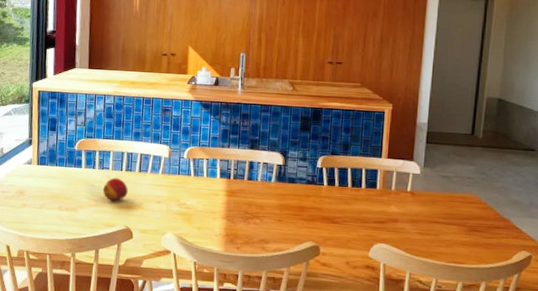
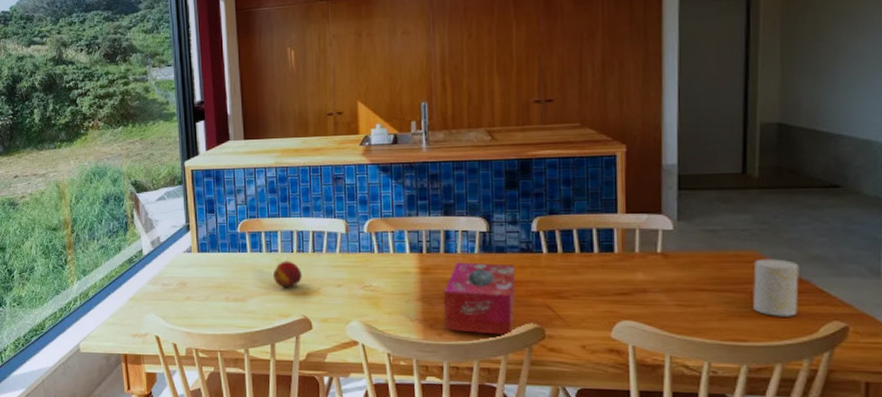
tissue box: none [243,188,302,251] -> present [444,262,516,335]
cup: none [470,201,503,246] -> present [753,259,799,317]

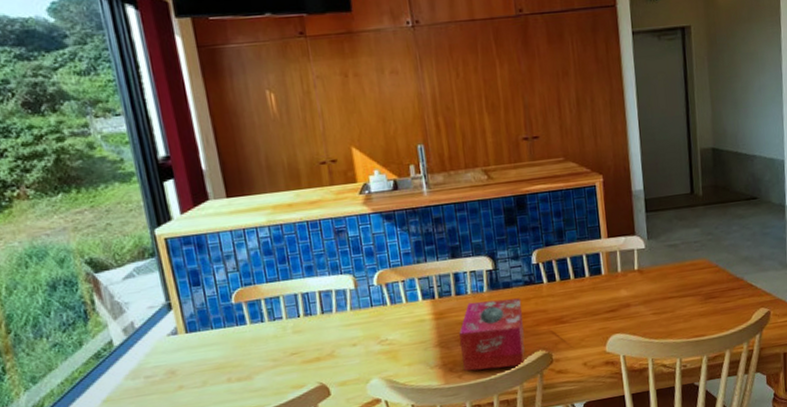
fruit: present [272,261,302,287] -> none [279,327,313,357]
cup: present [753,259,799,317] -> none [705,263,737,312]

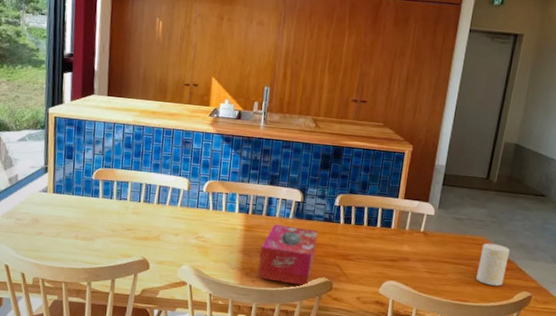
cup: none [705,263,737,312] -> present [476,243,510,286]

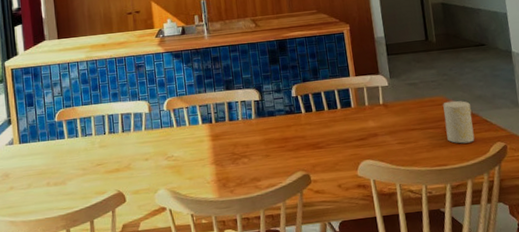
tissue box: present [258,224,319,285] -> none [232,125,287,187]

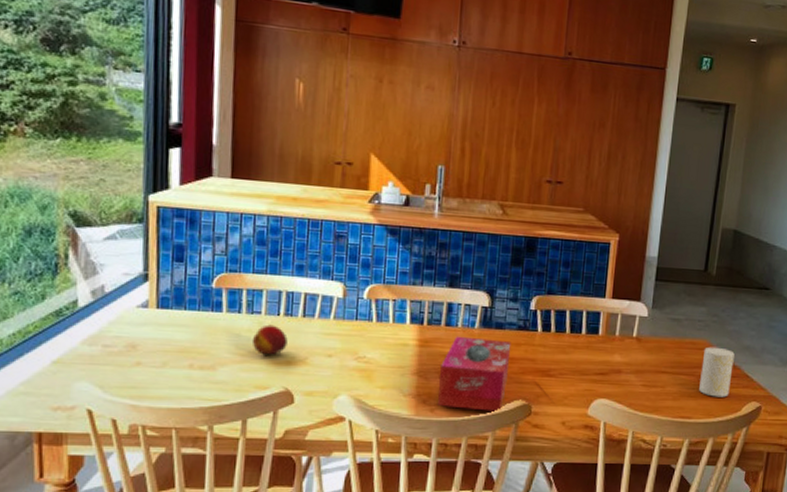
fruit: none [88,142,114,167] -> present [251,324,288,356]
tissue box: none [232,125,287,187] -> present [438,336,512,412]

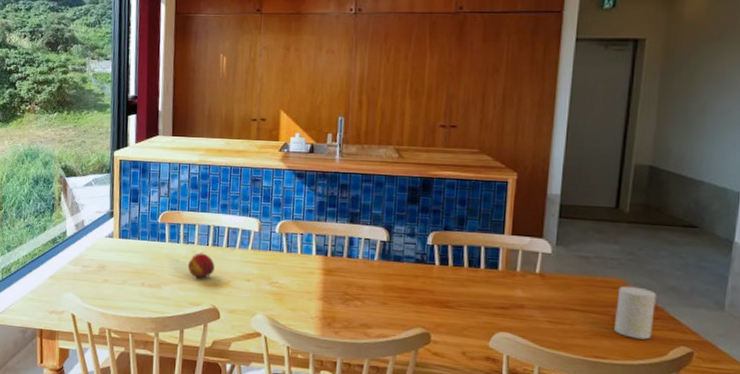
tissue box: present [438,336,512,412] -> none [342,267,410,338]

